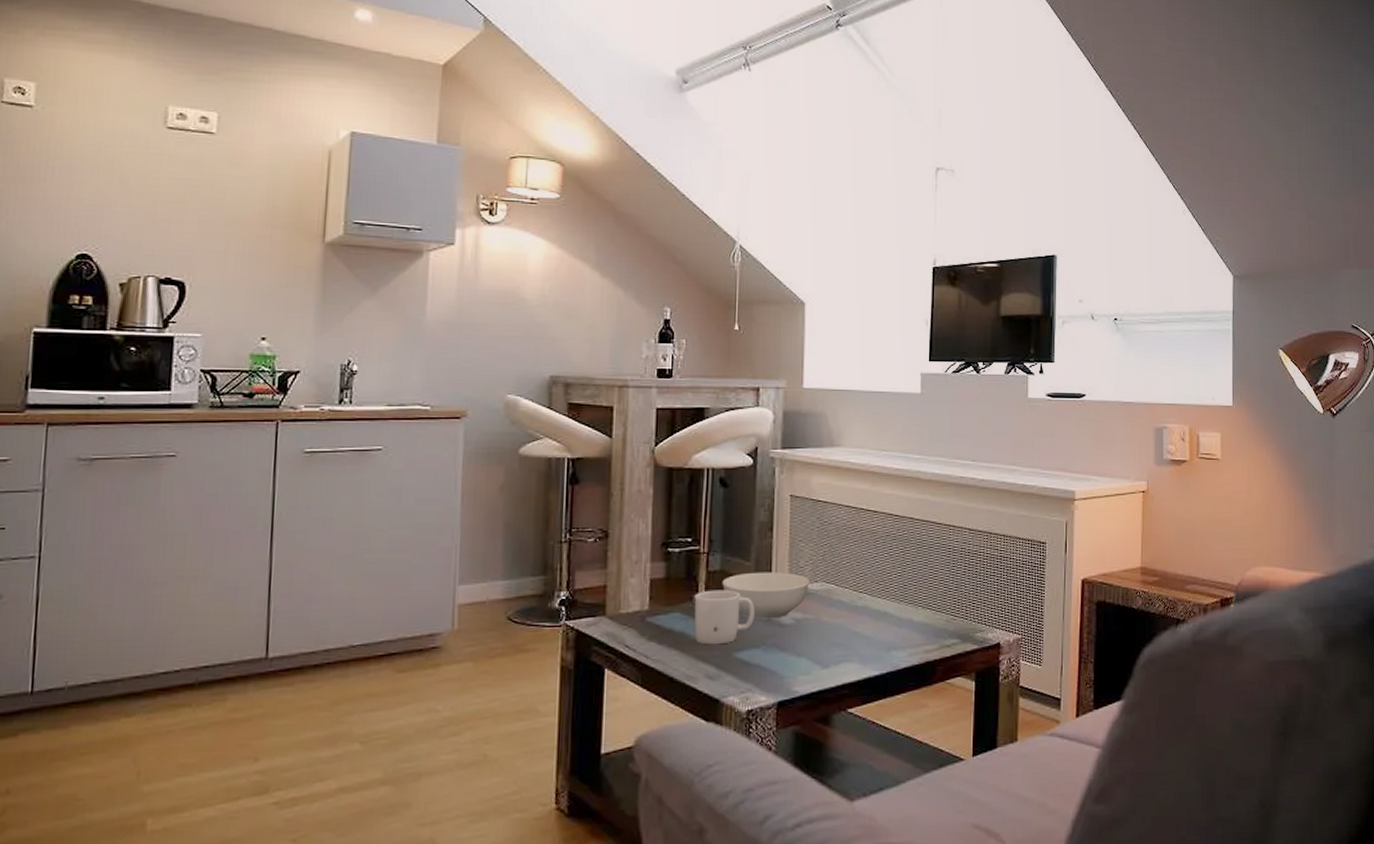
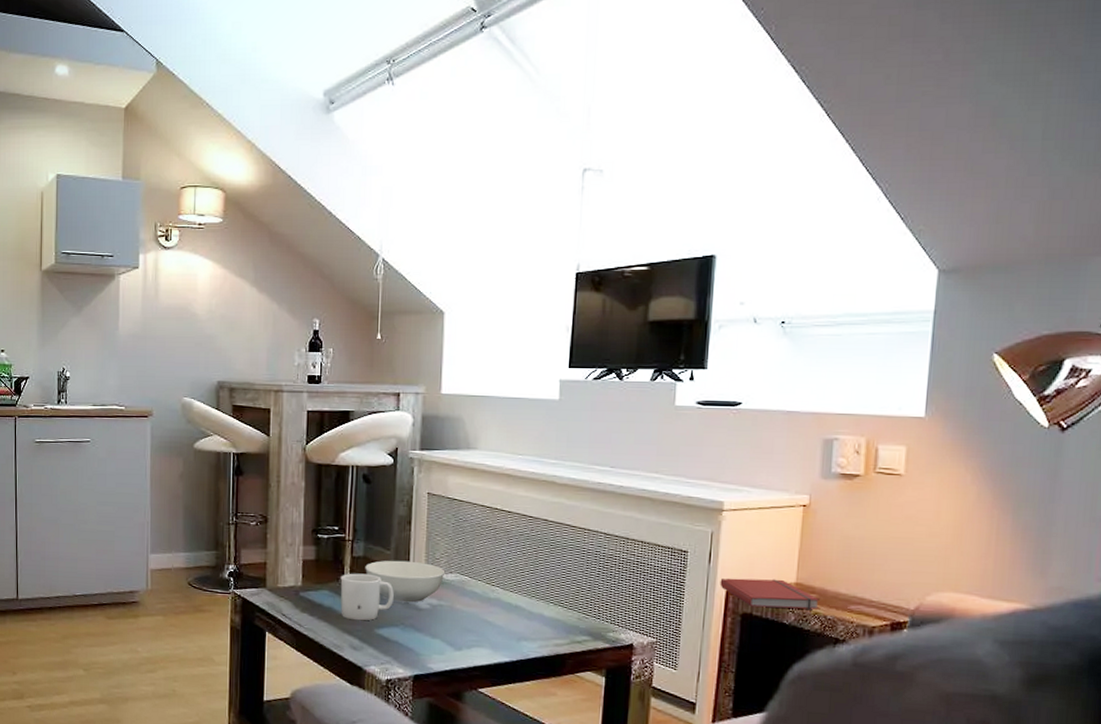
book: none [1076,564,1161,594] -> present [720,578,819,610]

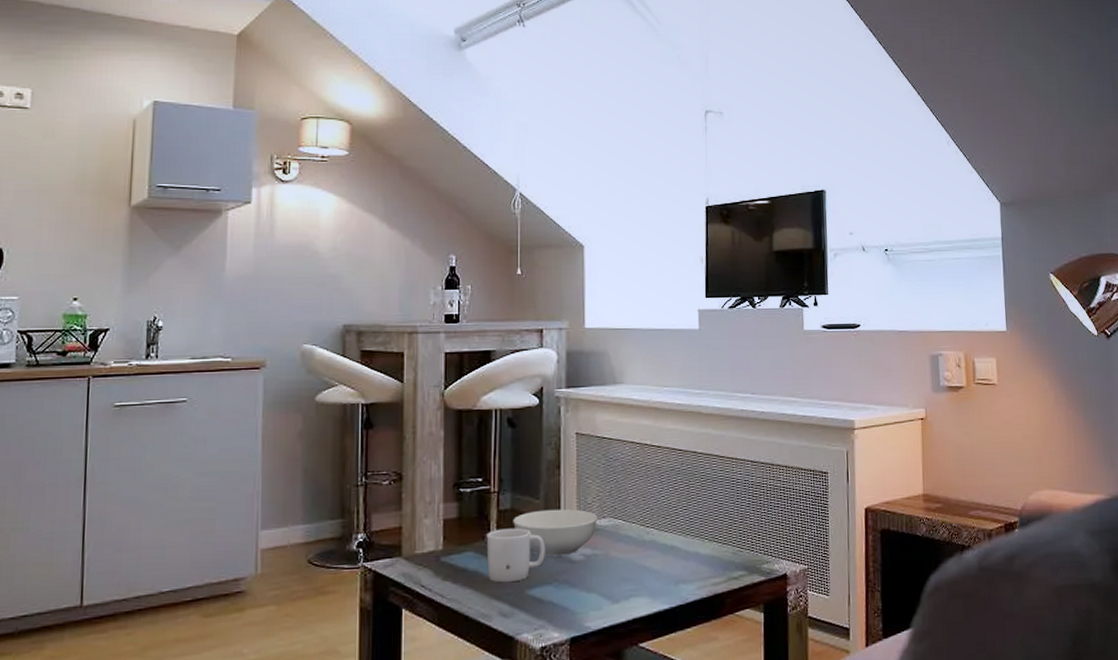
book: present [720,578,819,610] -> none [858,492,945,523]

